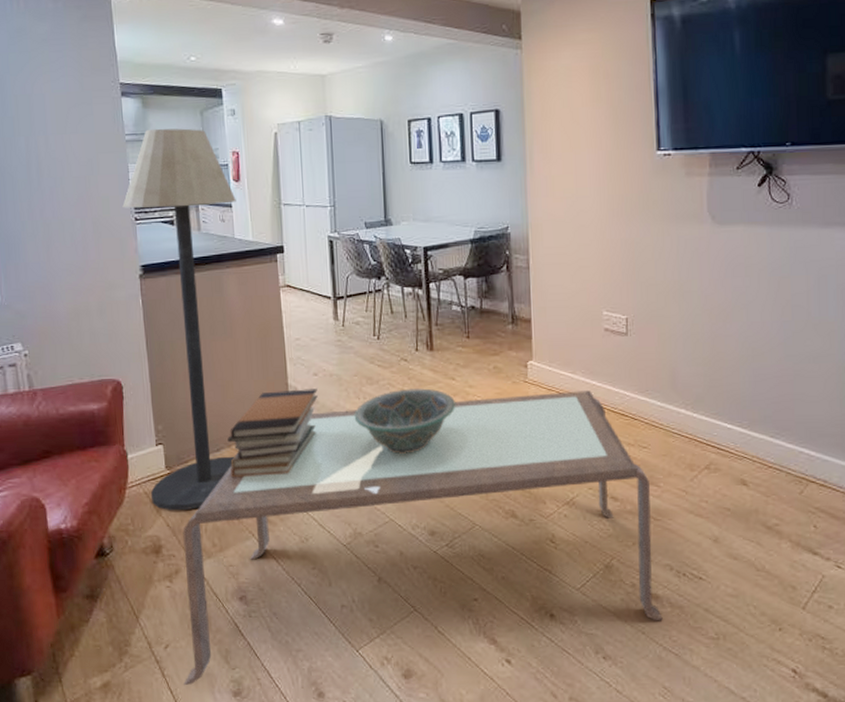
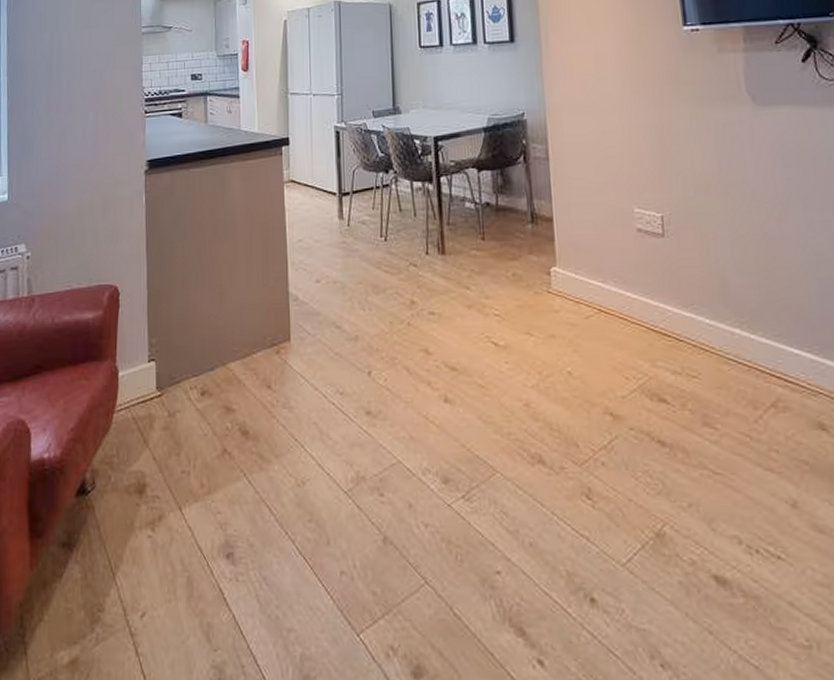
floor lamp: present [122,128,236,511] -> none [134,19,244,442]
coffee table: present [182,390,663,686] -> none [157,304,735,670]
book stack: present [228,388,318,478] -> none [223,298,320,403]
decorative bowl: present [354,388,455,454] -> none [358,299,470,378]

